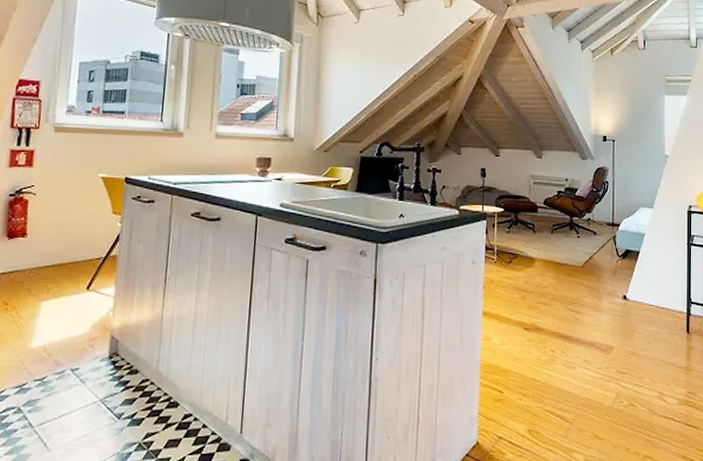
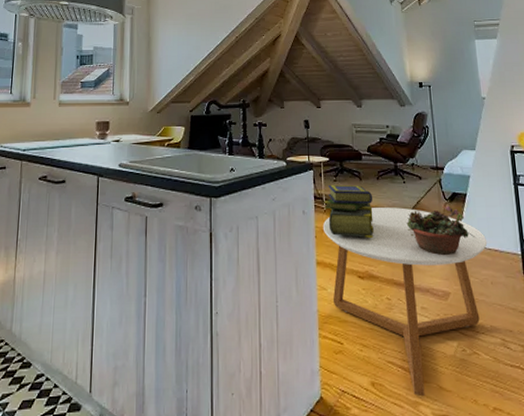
coffee table: none [491,260,655,443] -> present [322,206,488,396]
stack of books: none [495,235,546,291] -> present [324,184,374,238]
succulent planter: none [577,261,645,310] -> present [406,205,476,255]

